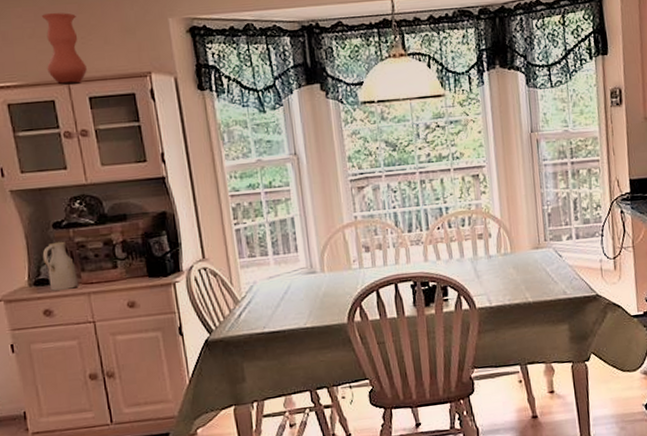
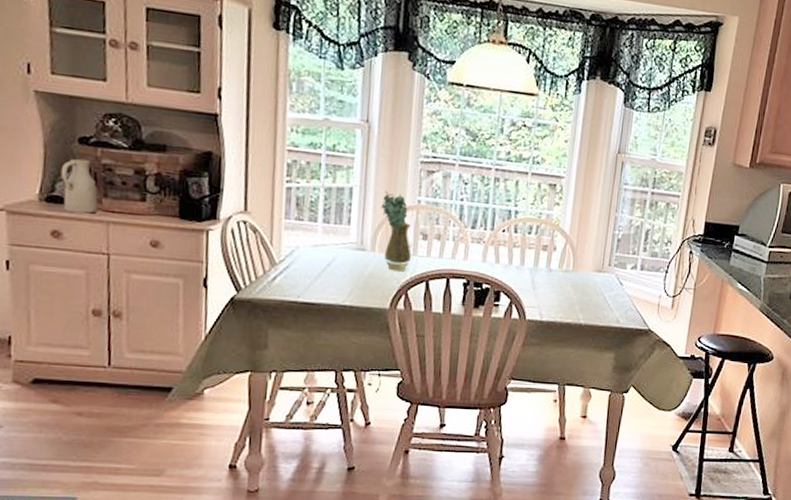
vase: none [322,213,358,287] -> present [381,190,411,272]

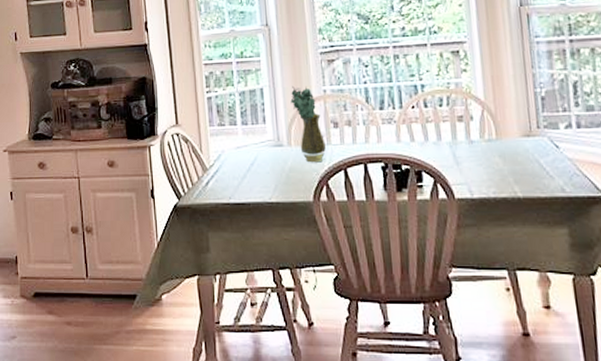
ceramic pitcher: present [60,158,99,214] -> none [41,100,69,147]

